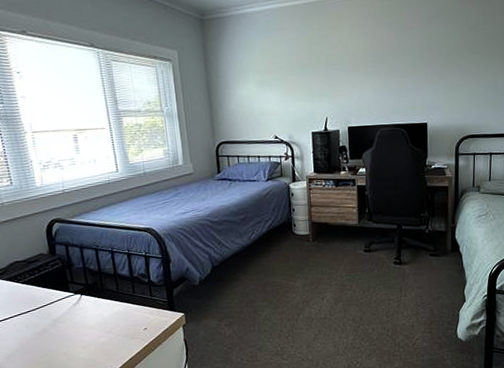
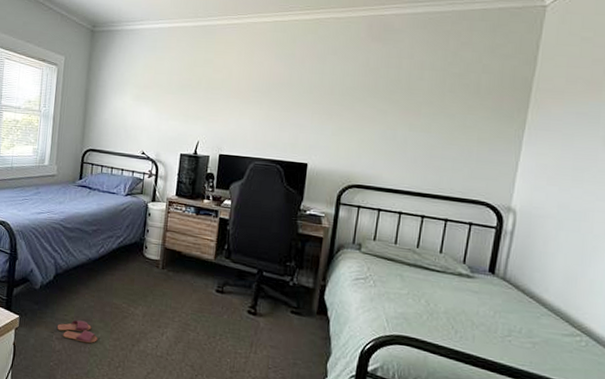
slippers: none [223,304,265,323] -> present [57,320,98,344]

